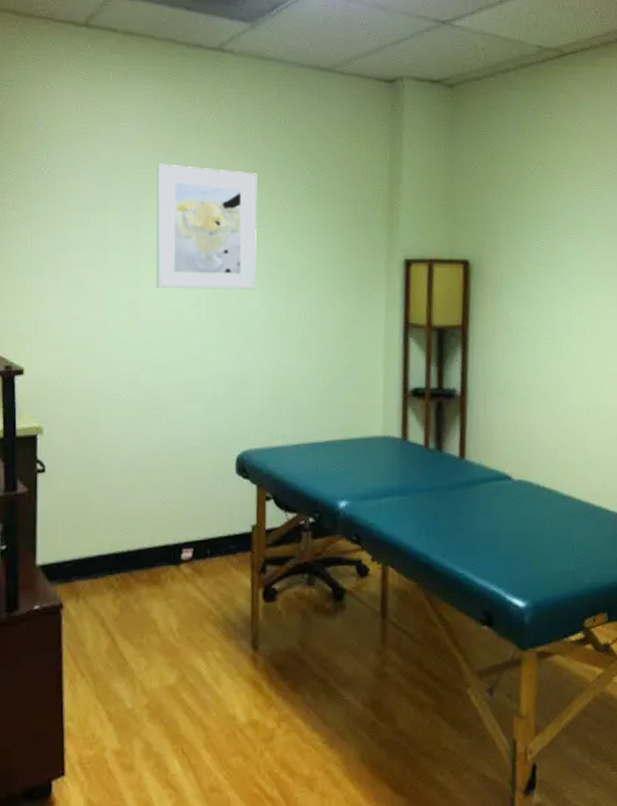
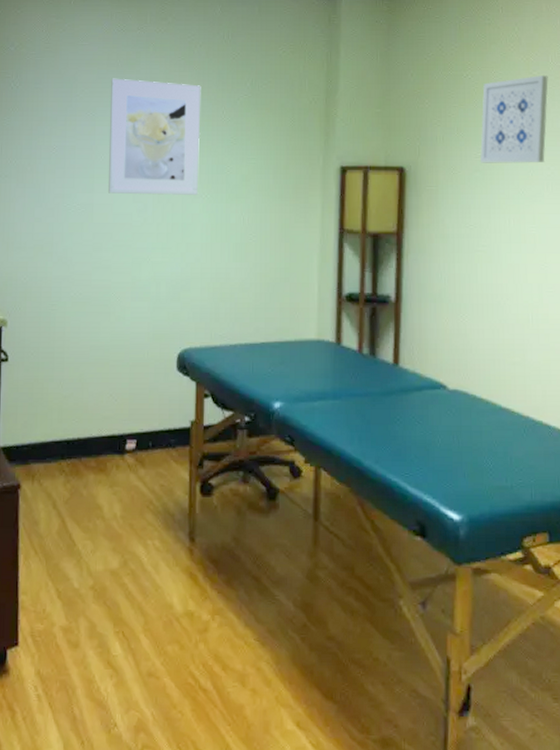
wall art: none [542,169,607,257] -> present [480,74,548,163]

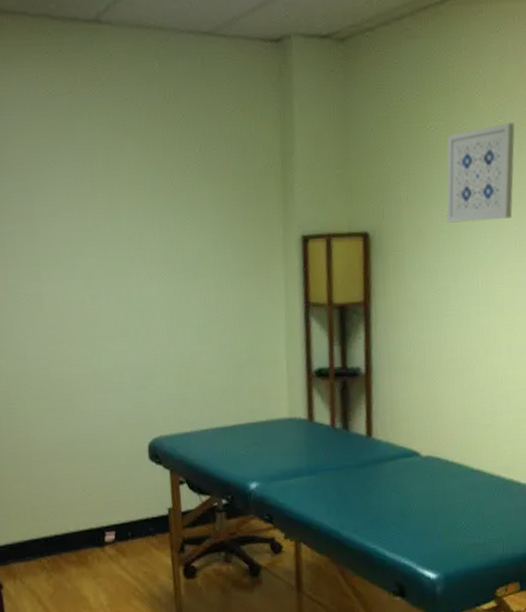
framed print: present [109,78,201,195] -> none [45,151,153,281]

